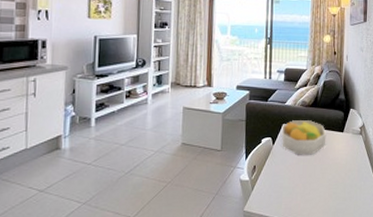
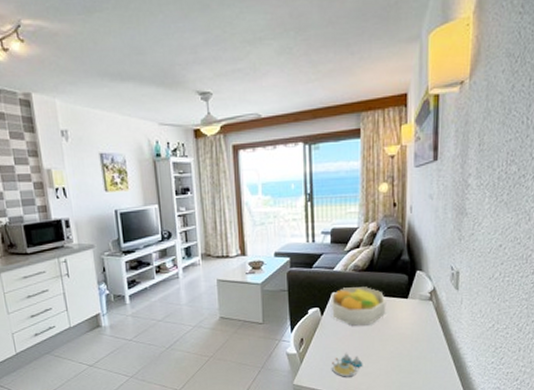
salt and pepper shaker set: none [279,179,306,204] -> present [332,352,363,377]

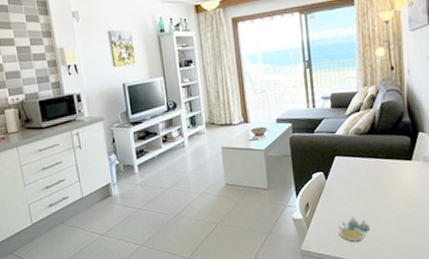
fruit bowl: present [331,287,387,326] -> none [334,150,391,189]

